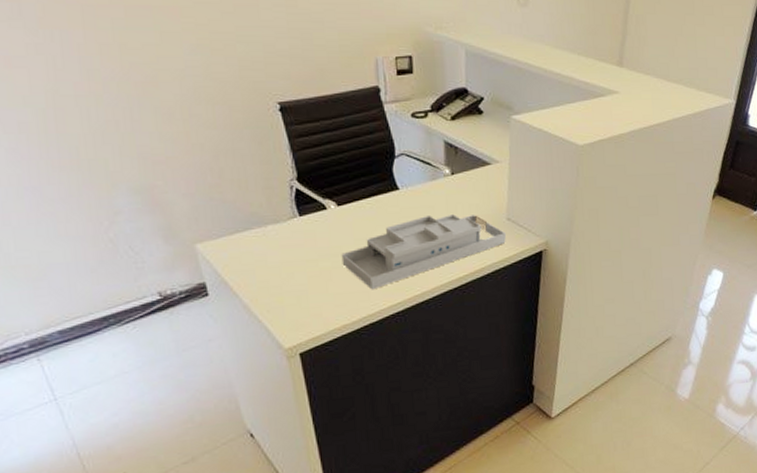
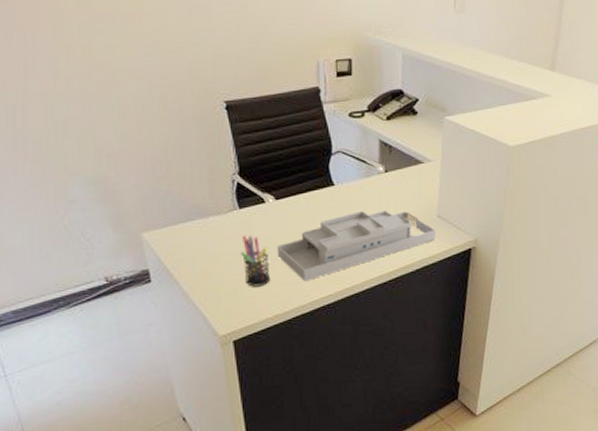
pen holder: none [303,244,336,297] -> present [240,236,271,287]

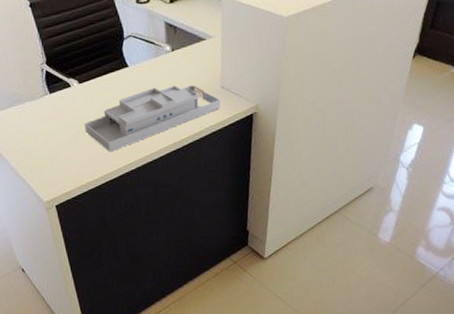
pen holder: present [240,236,271,287] -> none [54,116,81,160]

